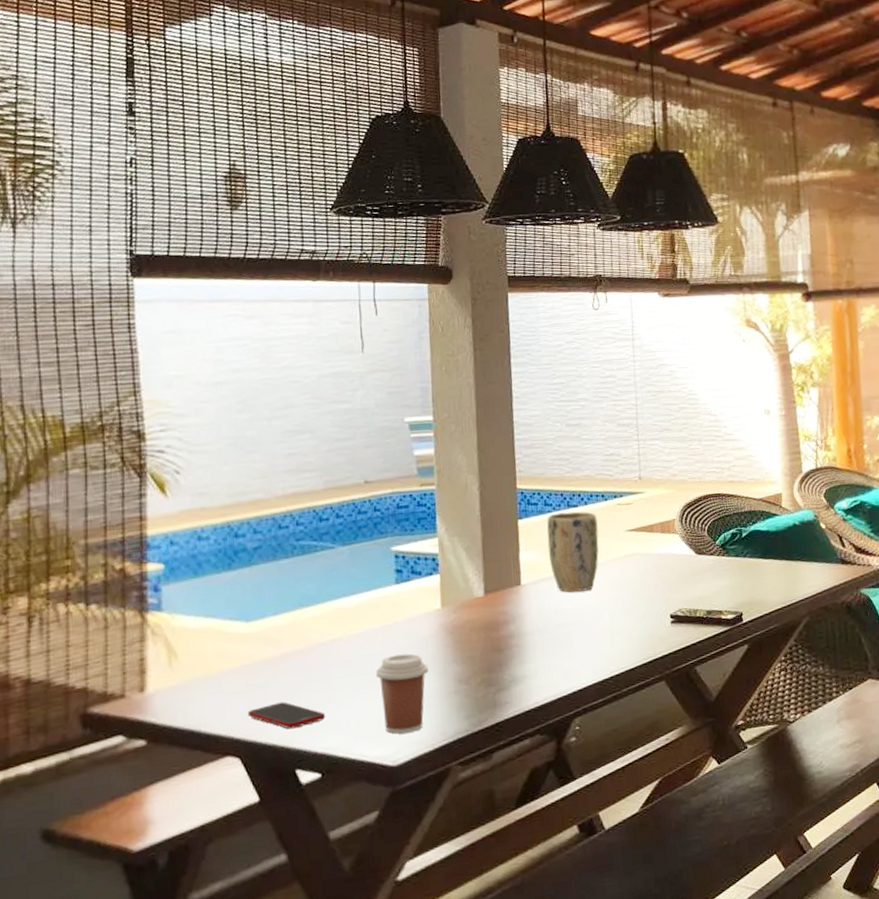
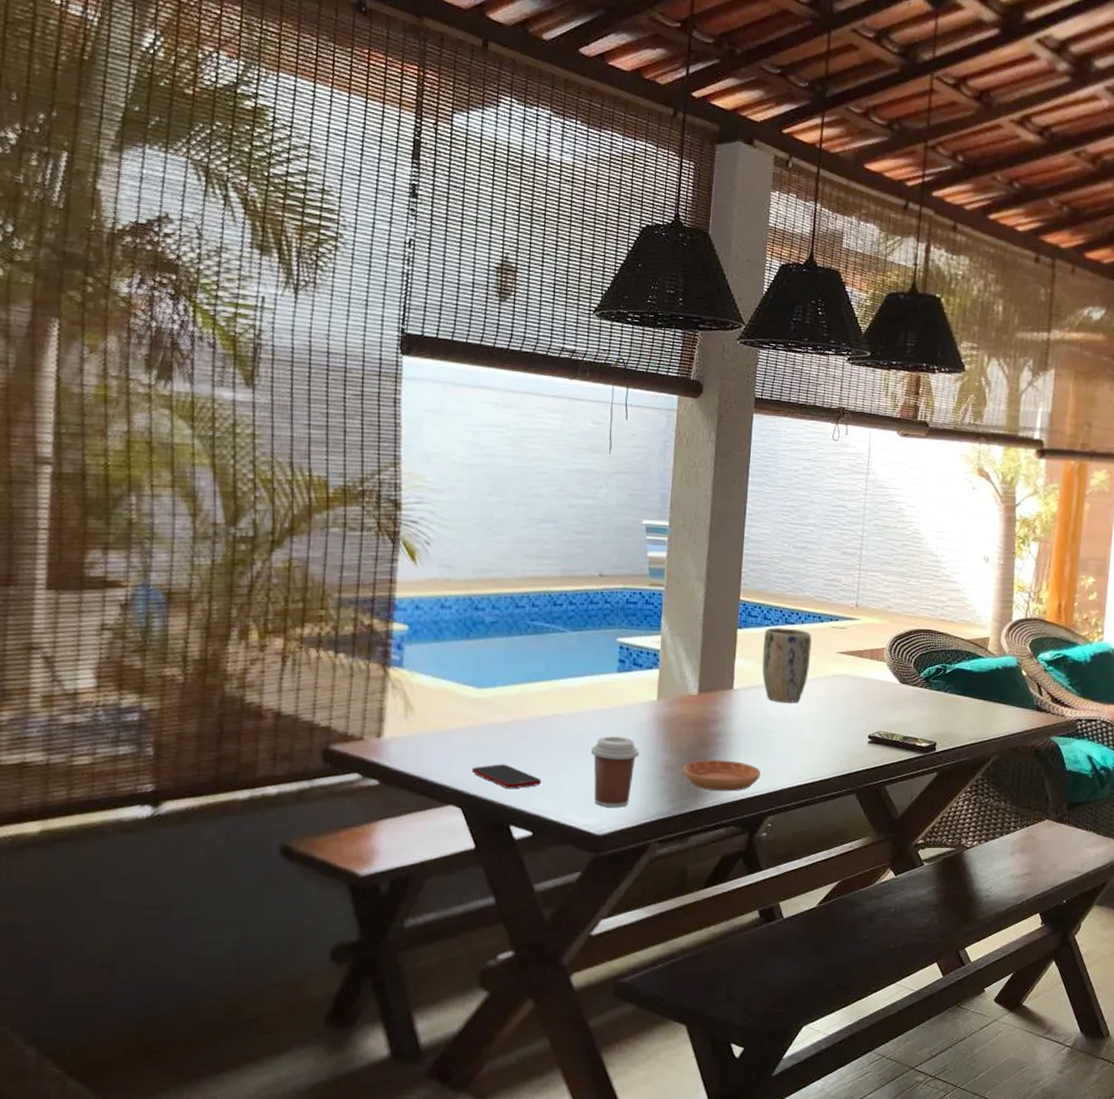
saucer: none [478,663,561,699] -> present [683,760,761,792]

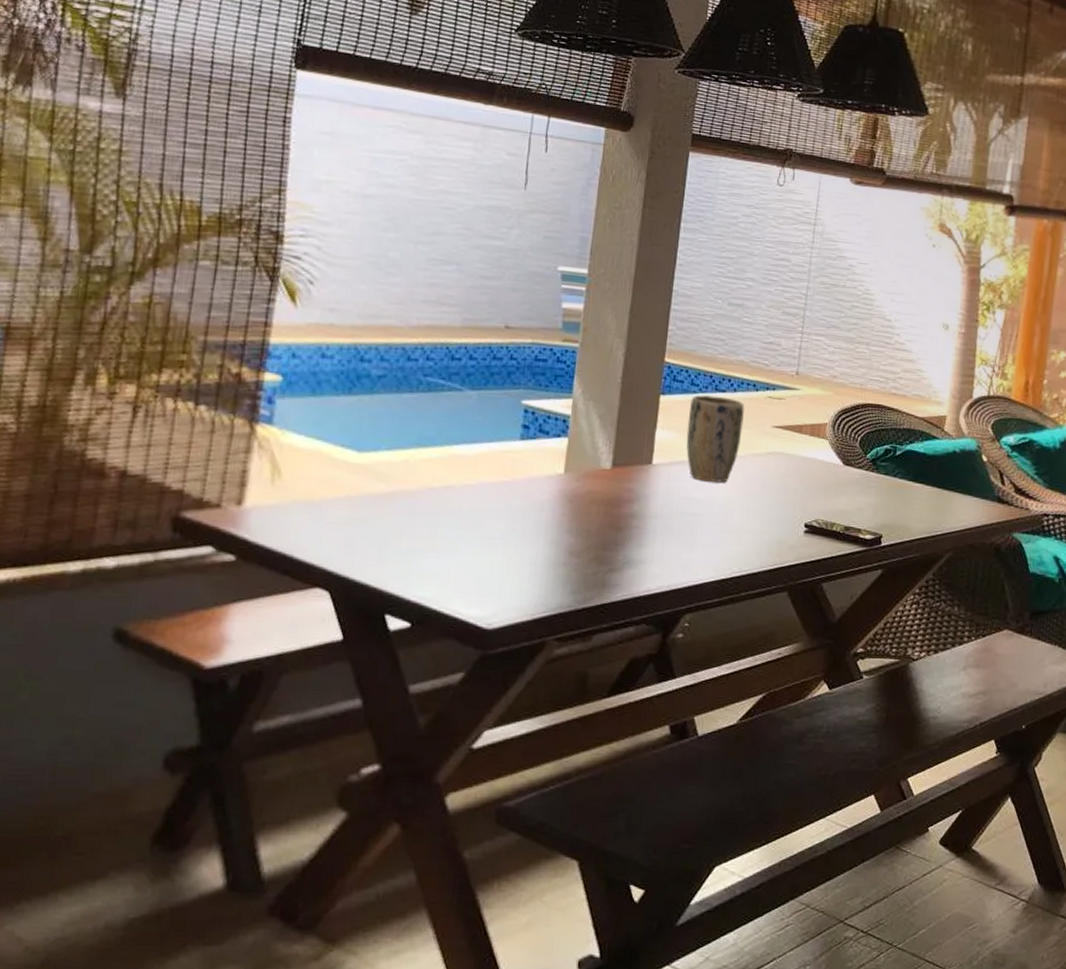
cell phone: present [471,764,542,789] -> none [344,541,426,572]
coffee cup: present [590,736,640,807] -> none [484,514,541,598]
saucer: present [683,760,761,792] -> none [590,545,679,584]

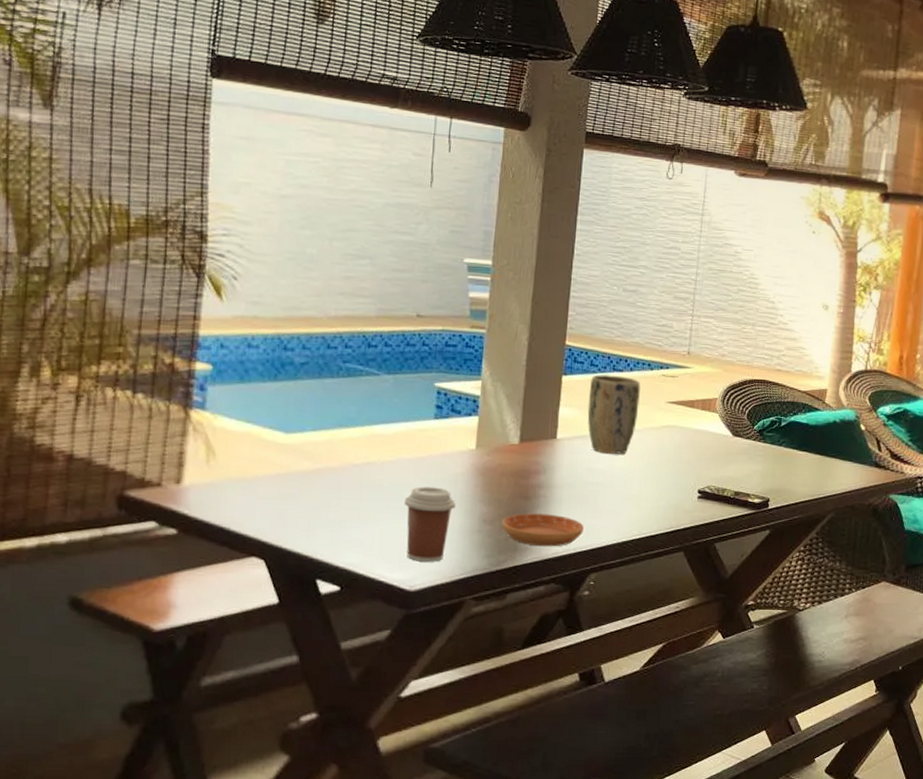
coffee cup: none [484,514,541,598] -> present [404,487,456,562]
saucer: none [590,545,679,584] -> present [502,513,584,547]

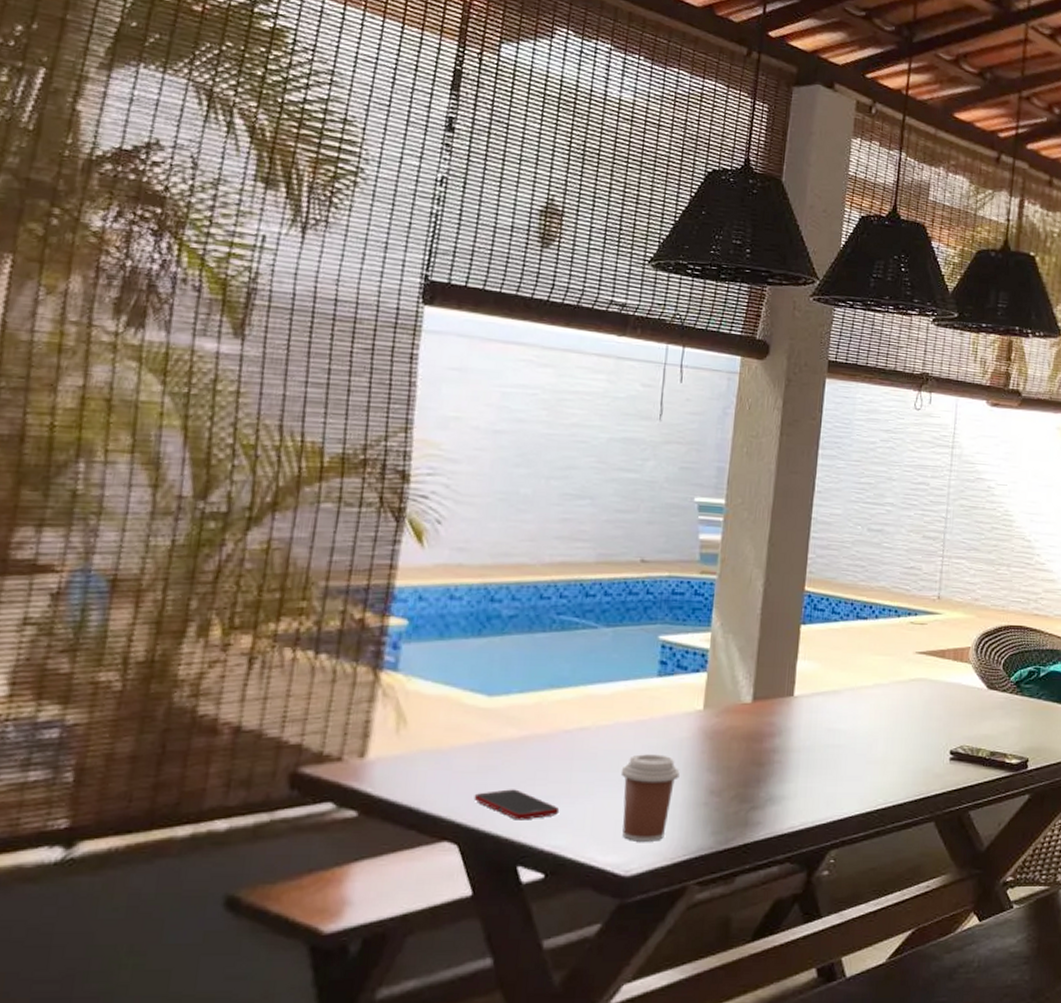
cell phone: none [276,514,352,541] -> present [473,789,560,820]
saucer: present [502,513,584,547] -> none [731,782,823,820]
plant pot: present [587,374,641,454] -> none [828,623,887,712]

